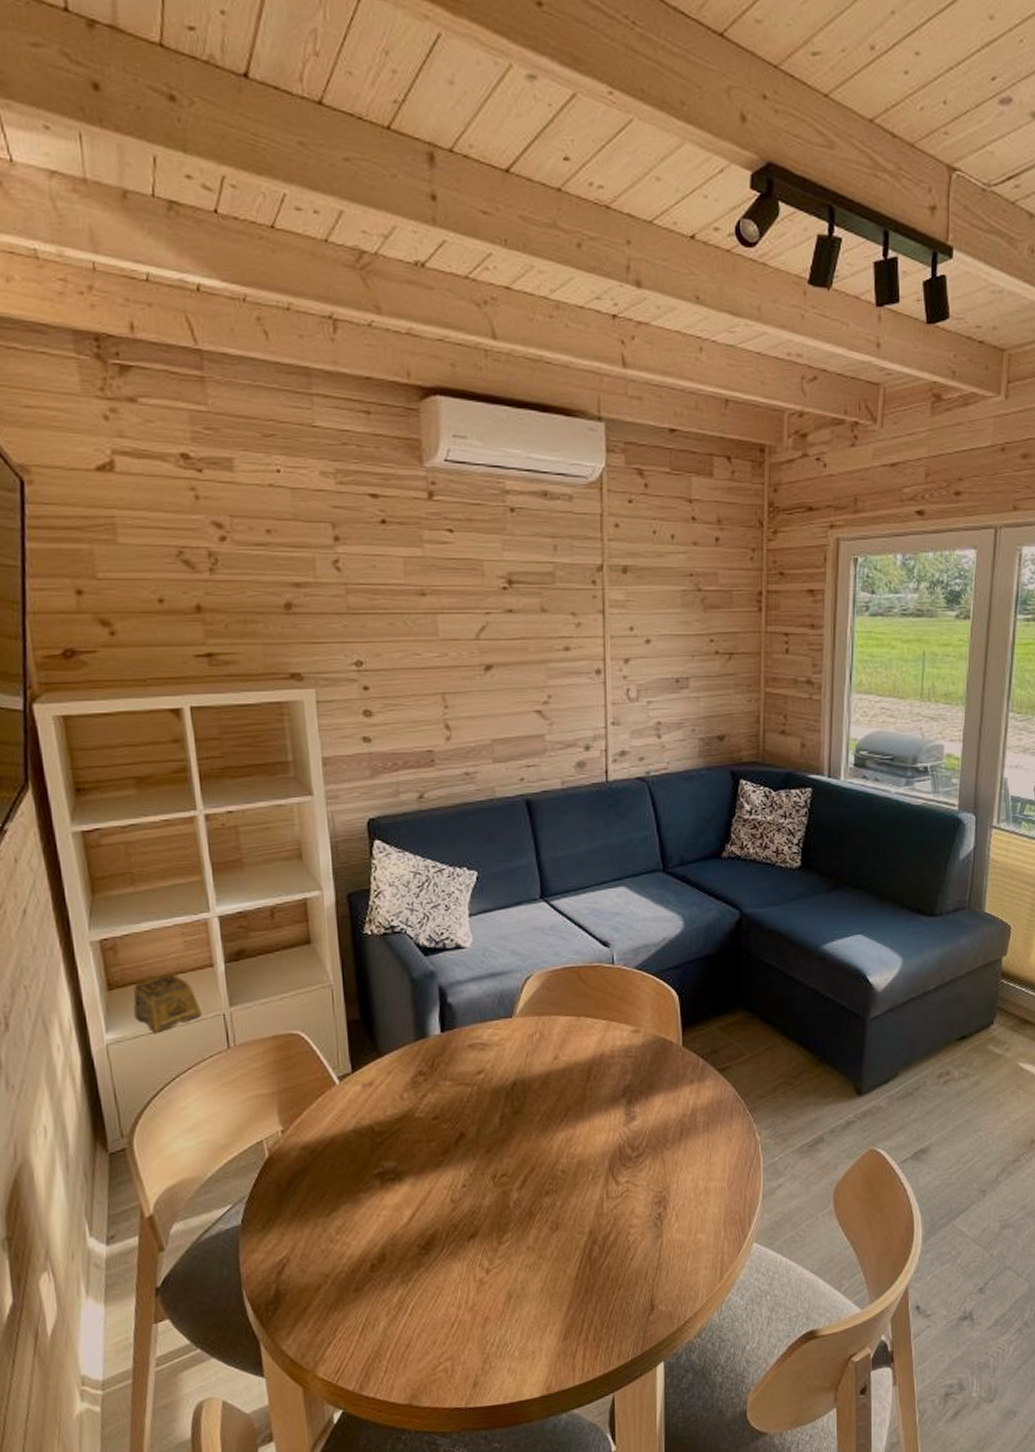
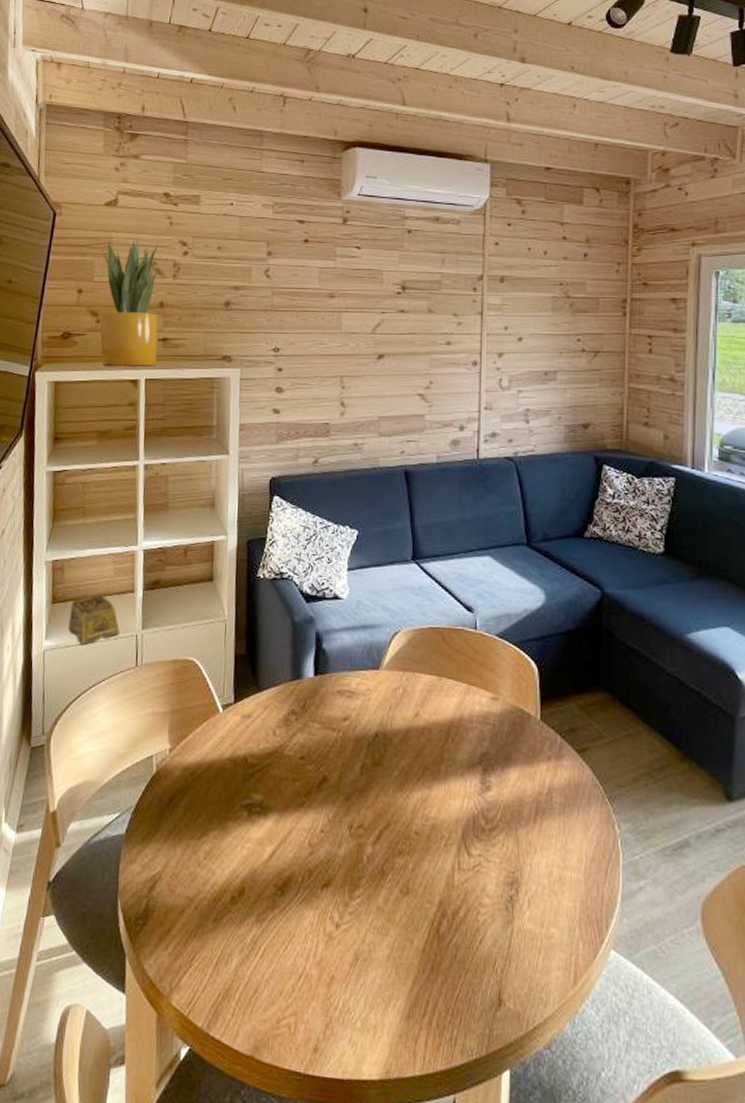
planter: none [93,513,203,692] -> present [97,235,160,367]

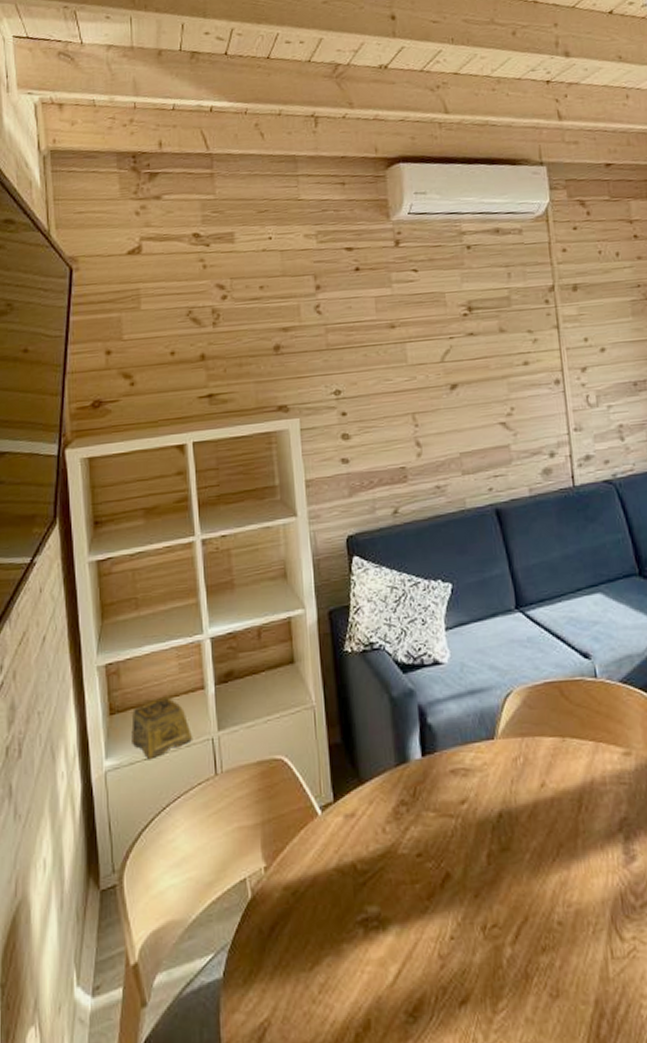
planter: present [97,235,160,367] -> none [123,283,204,433]

